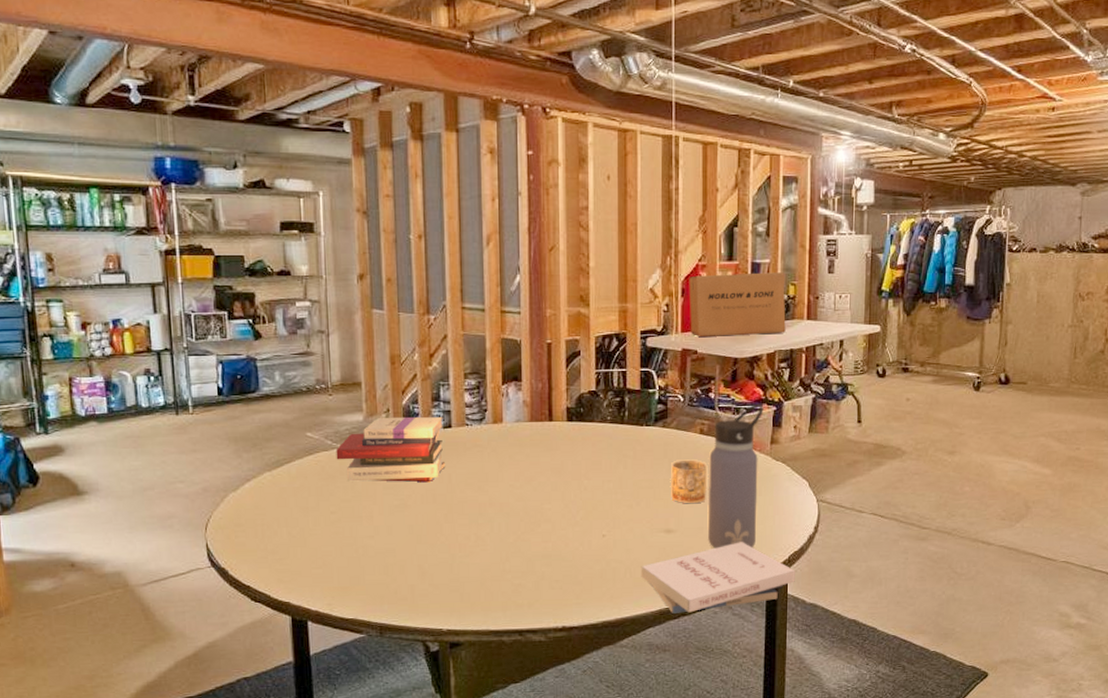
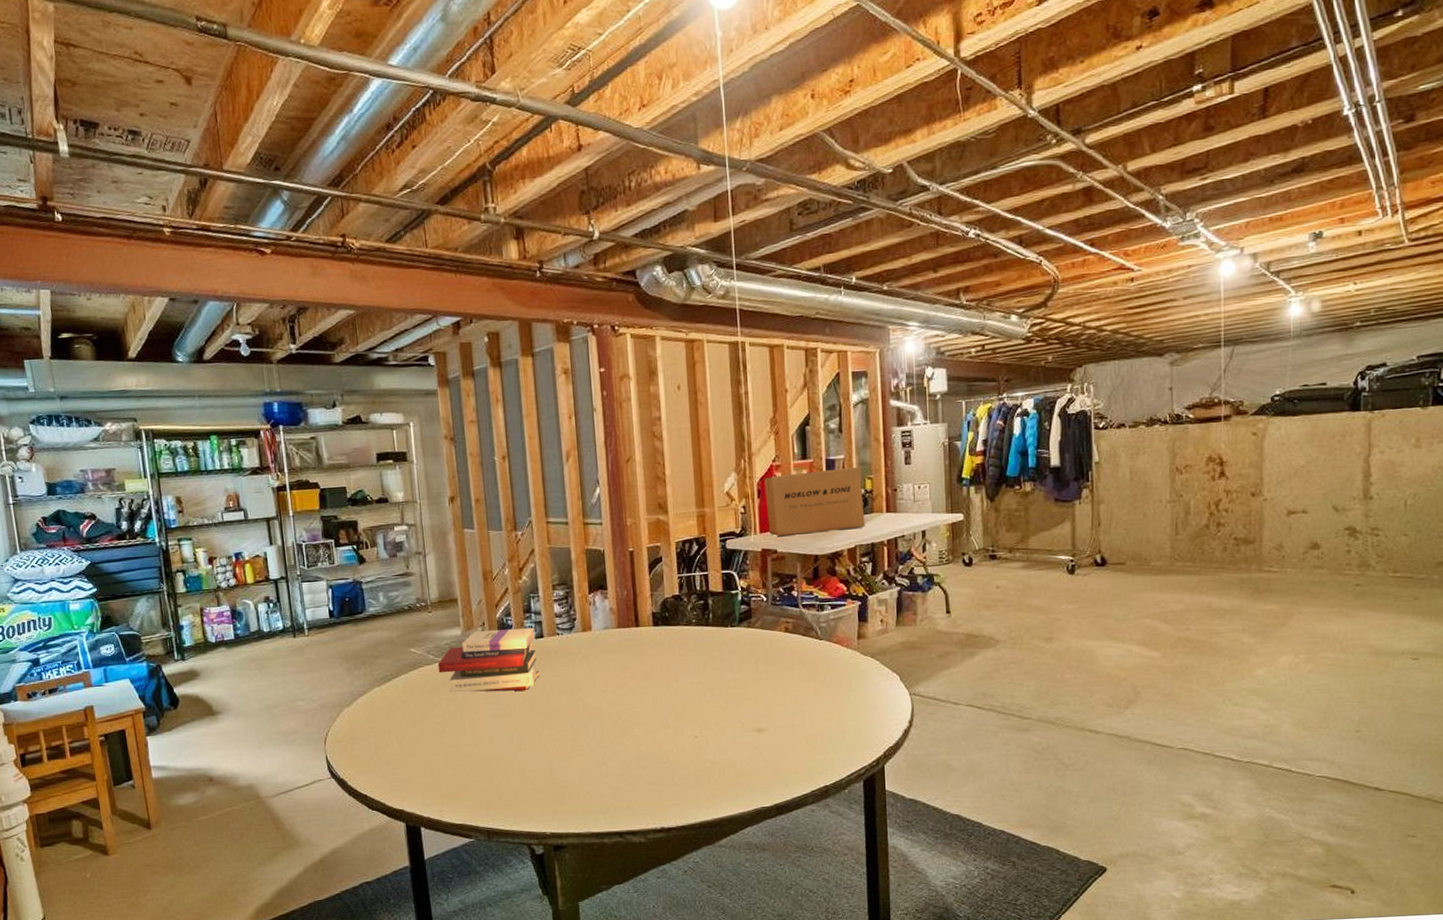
books: present [641,542,795,614] -> none [734,738,893,812]
mug: present [671,459,707,504] -> none [758,658,796,703]
water bottle: present [708,403,764,549] -> none [796,599,849,746]

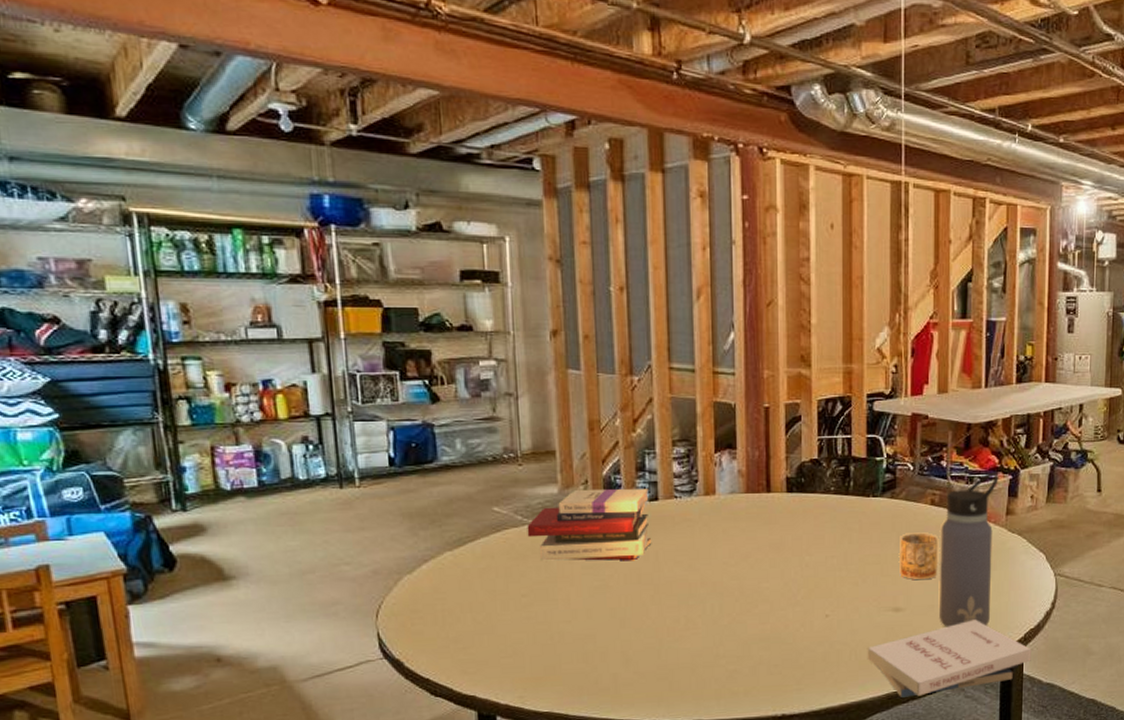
books: none [734,738,893,812] -> present [867,619,1032,698]
mug: none [758,658,796,703] -> present [900,533,938,580]
box: present [764,467,865,537] -> none [919,331,1023,402]
water bottle: none [796,599,849,746] -> present [940,472,999,627]

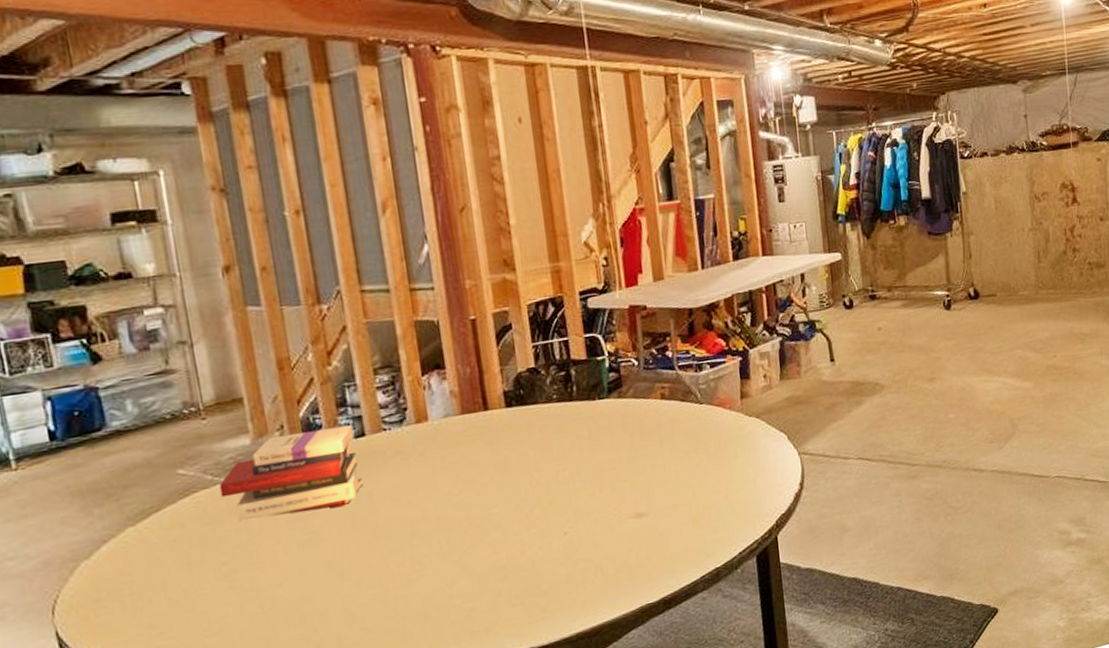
books: present [867,619,1032,698] -> none [613,513,787,609]
mug: present [900,533,938,580] -> none [633,430,677,482]
water bottle: present [940,472,999,627] -> none [675,355,738,526]

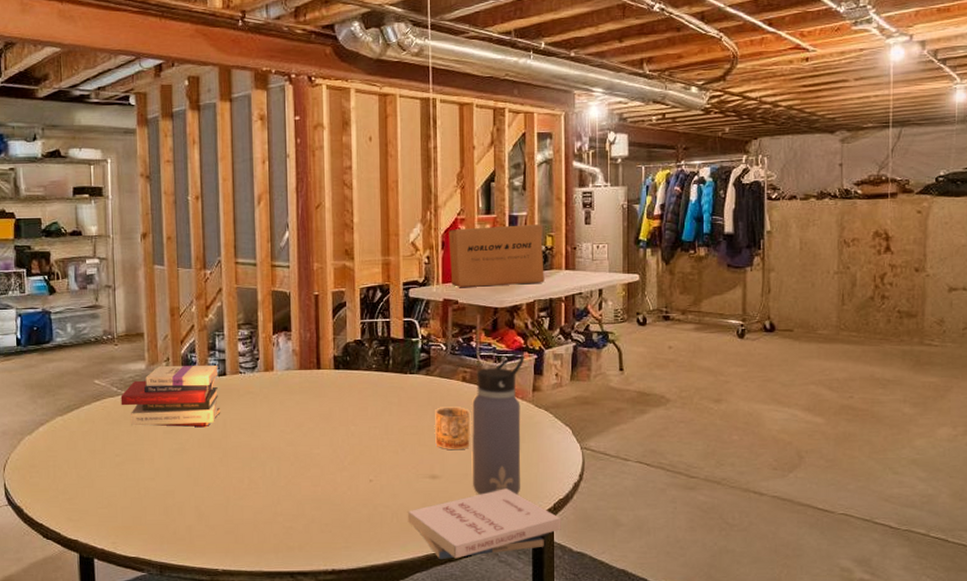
books: none [613,513,787,609] -> present [407,488,561,559]
box: none [626,207,741,291] -> present [448,224,544,288]
mug: none [633,430,677,482] -> present [435,407,470,450]
water bottle: none [675,355,738,526] -> present [472,351,525,495]

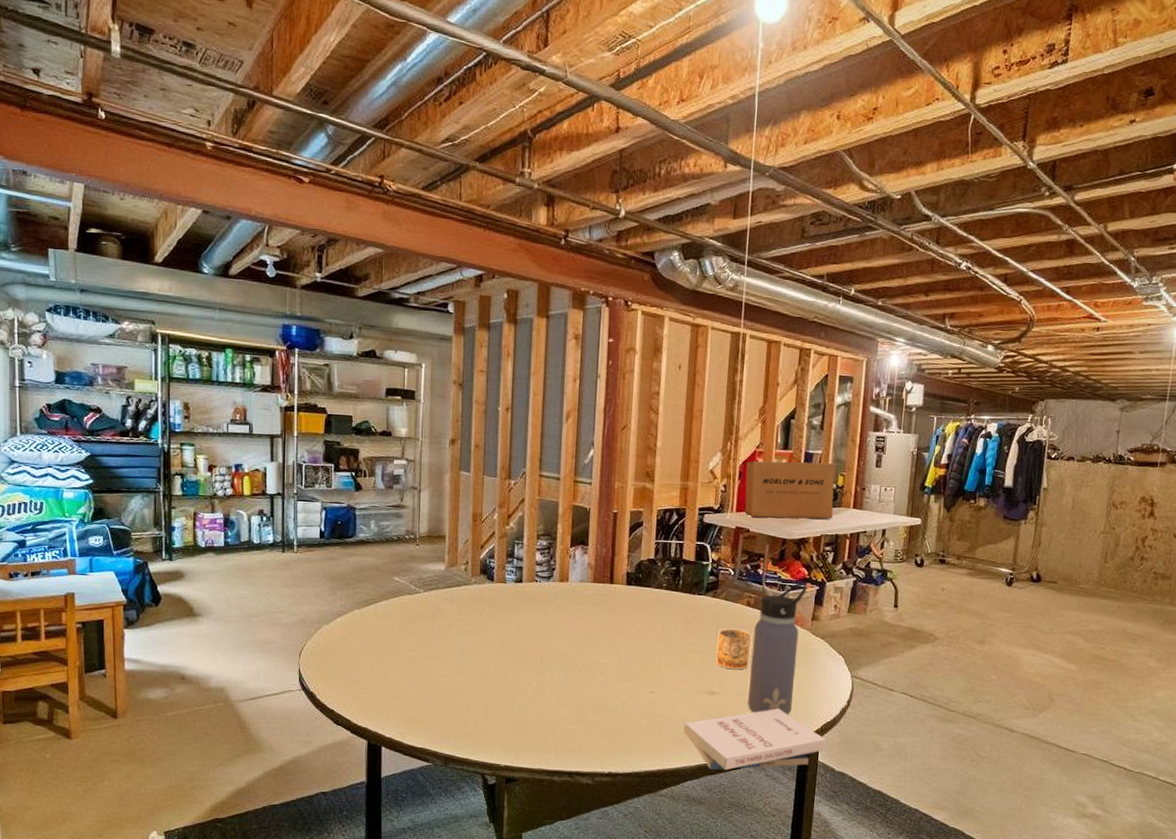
books: present [120,365,221,427] -> none [418,568,515,630]

